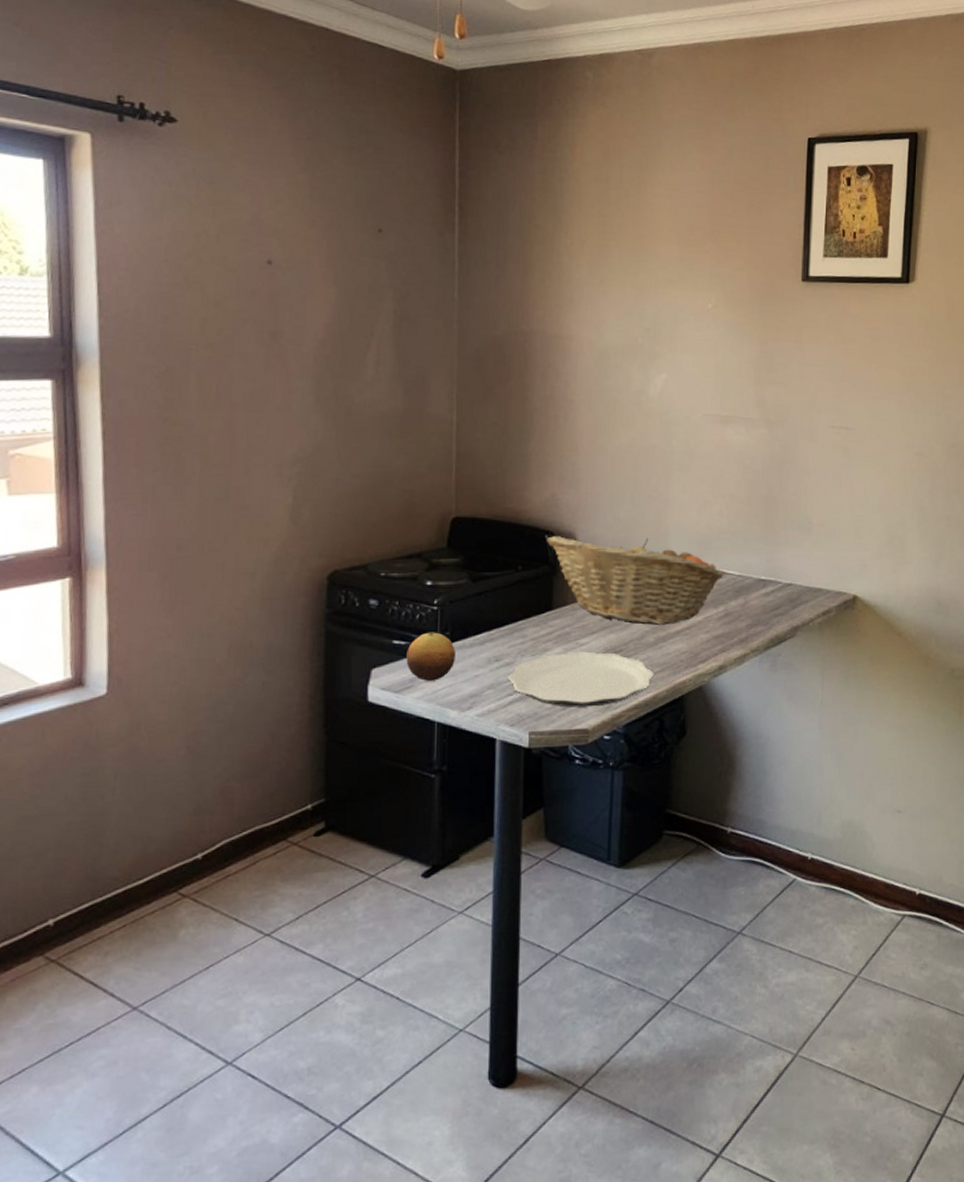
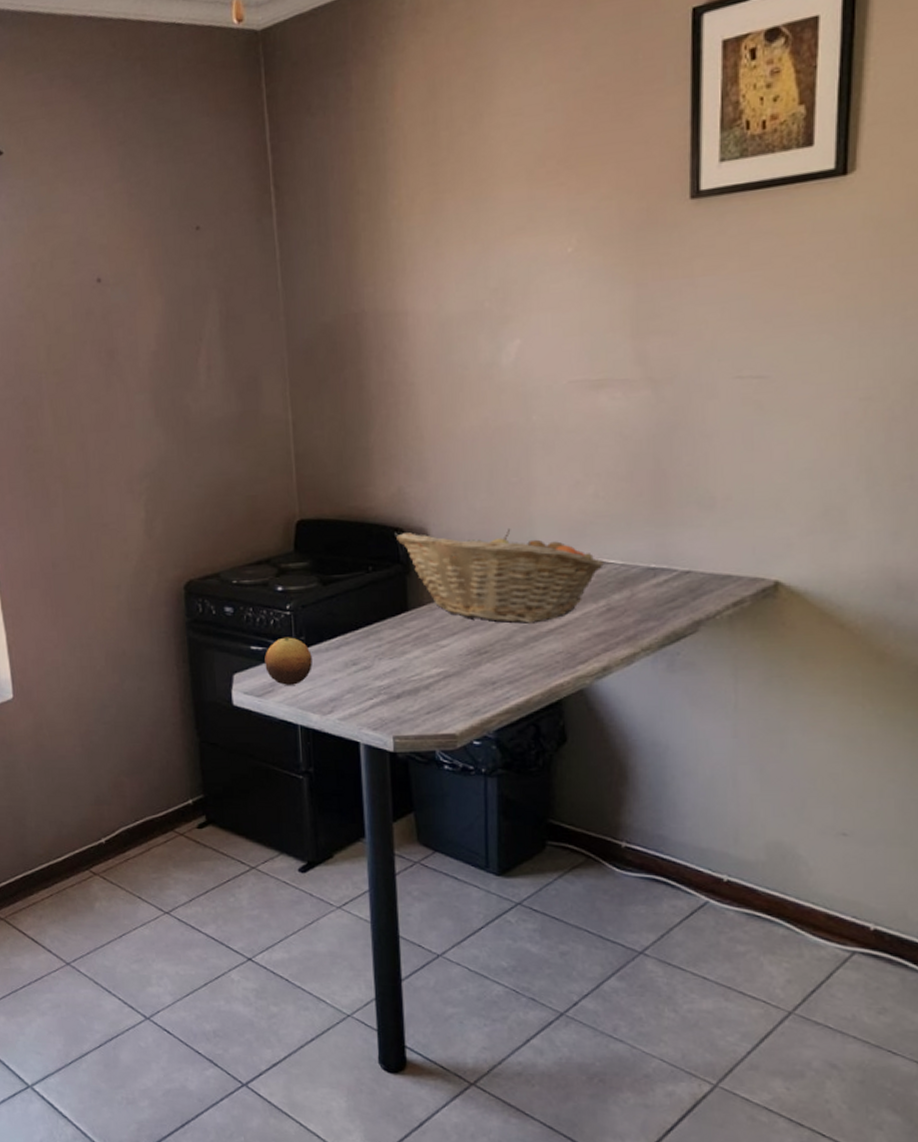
plate: present [508,651,654,707] -> none [367,653,526,712]

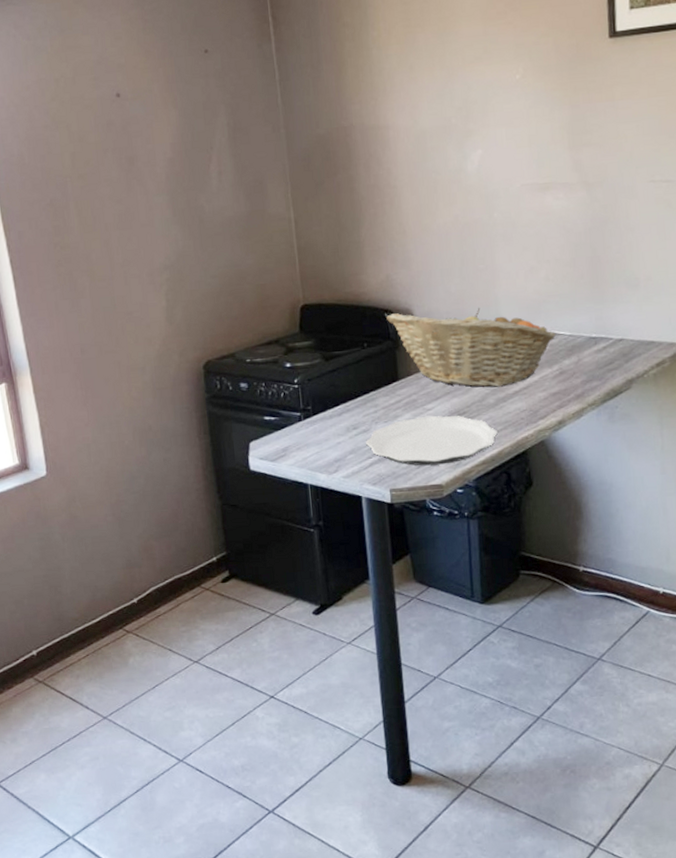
fruit: present [265,637,312,685] -> none [277,407,319,450]
plate: none [367,653,526,712] -> present [366,415,498,466]

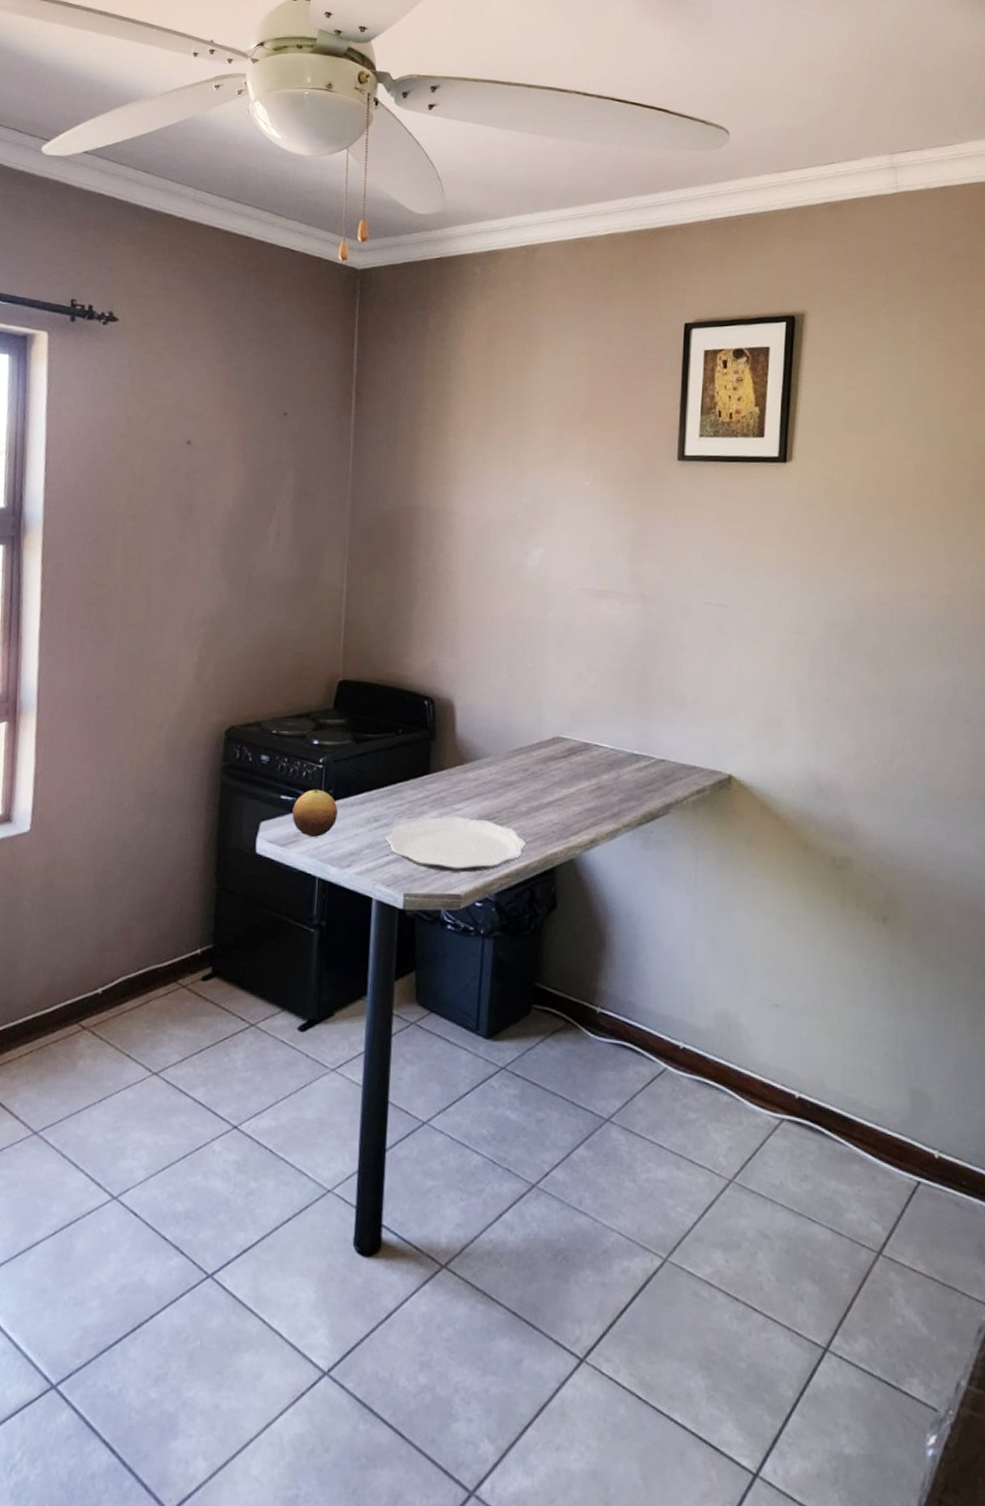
fruit: none [277,407,319,450] -> present [292,789,338,837]
fruit basket: present [386,308,557,388] -> none [426,702,598,795]

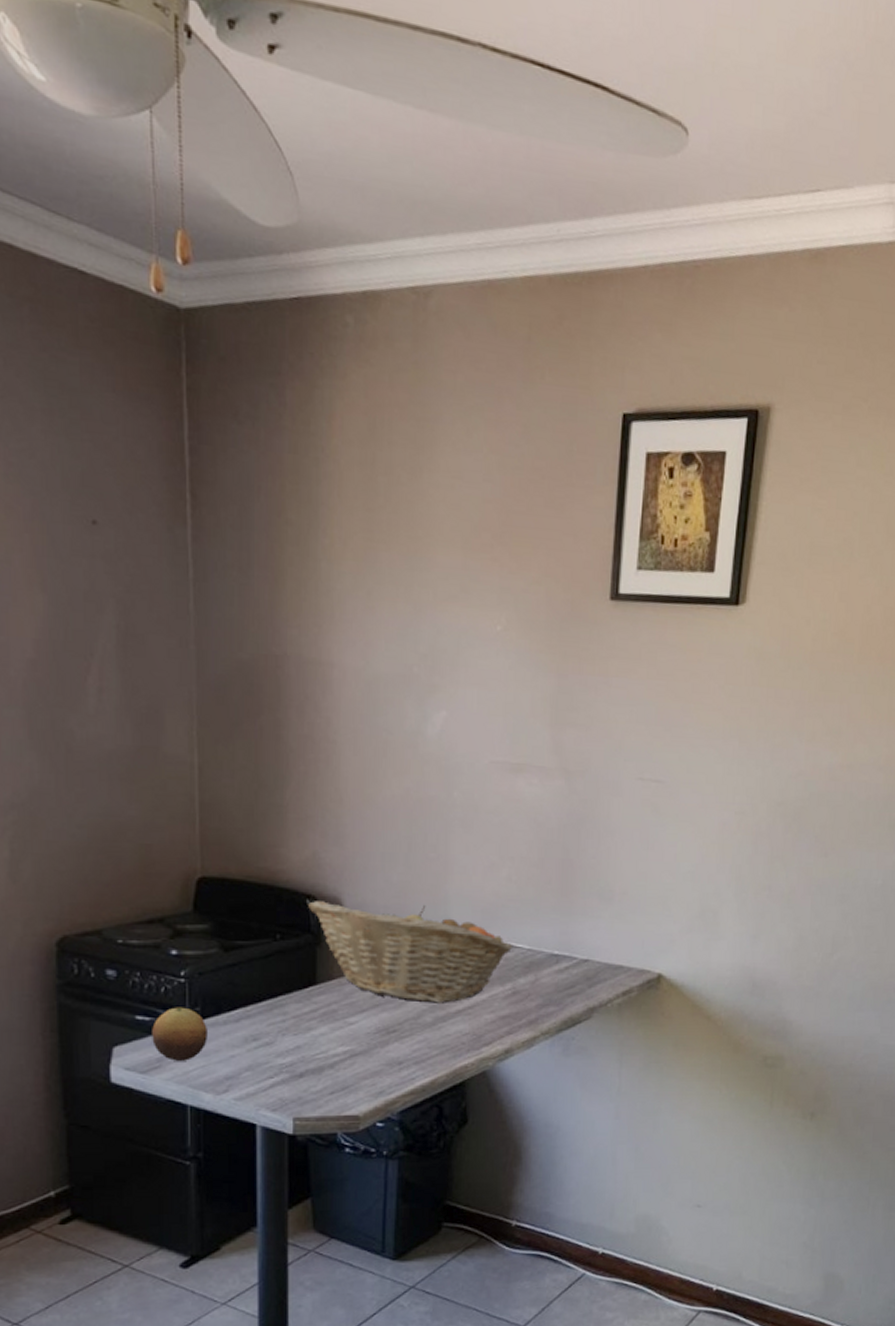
plate: present [385,816,526,873] -> none [268,1031,432,1092]
fruit basket: none [426,702,598,795] -> present [308,901,514,1003]

